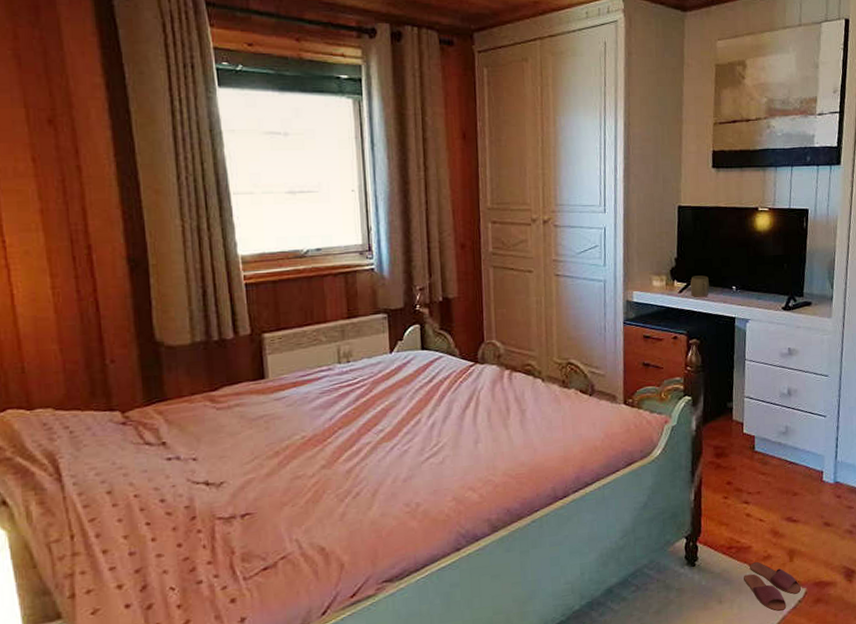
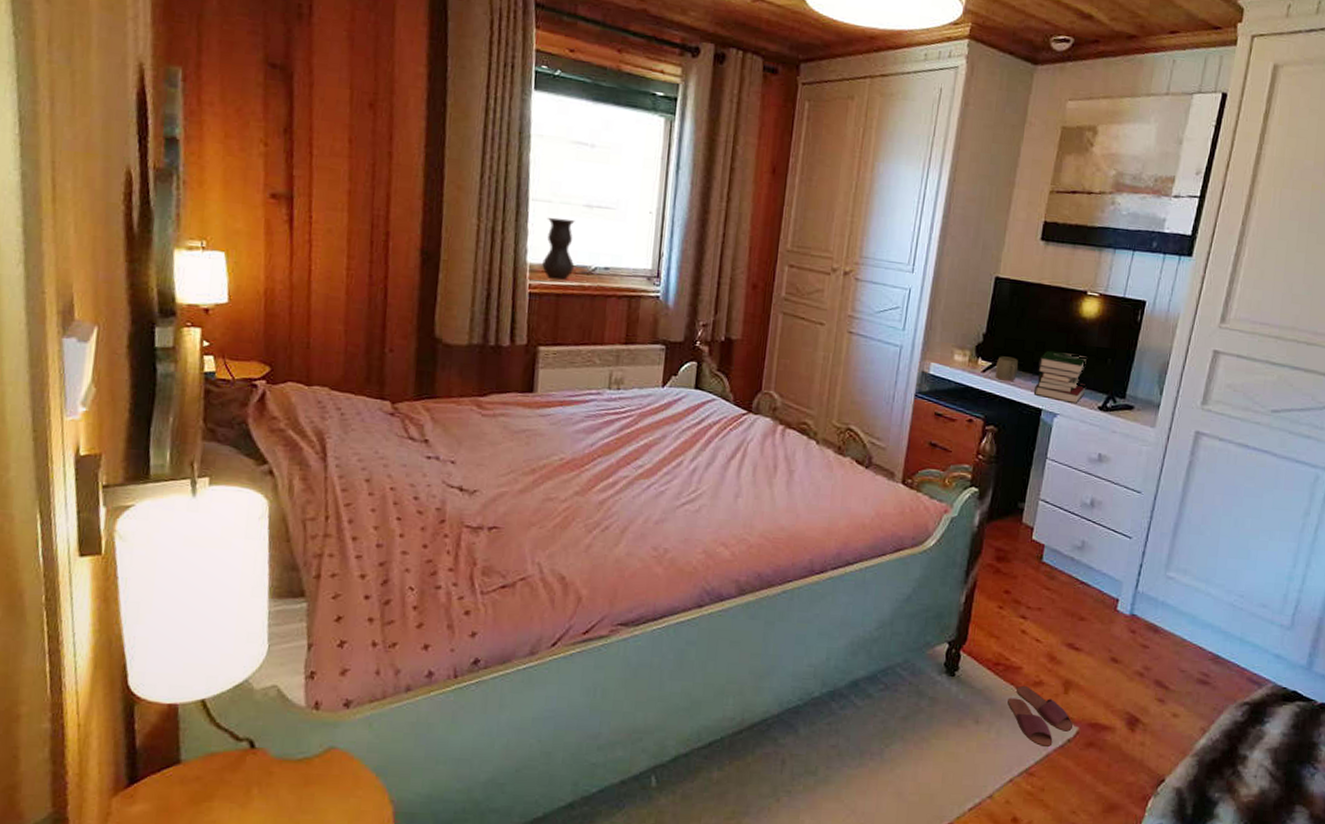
vase: none [251,207,287,269] -> present [542,217,575,281]
books: none [726,264,770,309] -> present [1034,350,1087,405]

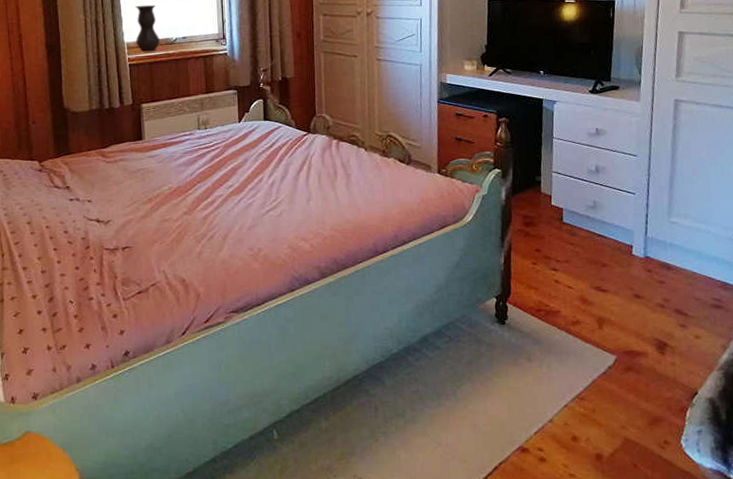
mug: present [995,356,1019,381] -> none [499,61,519,80]
slippers: present [1007,685,1072,748] -> none [553,325,611,375]
books: present [1034,350,1087,405] -> none [534,51,577,92]

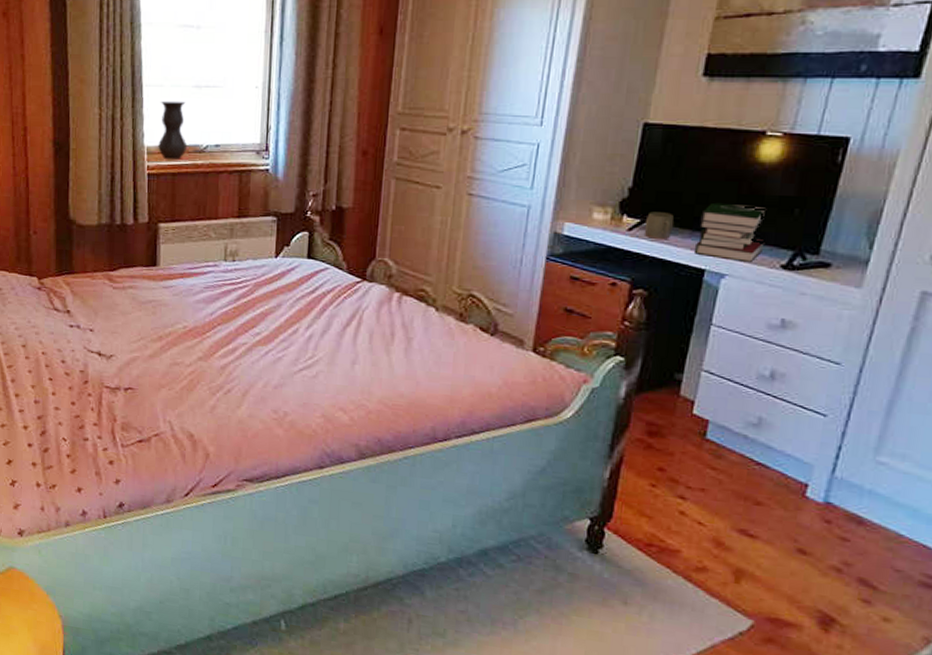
mug: none [499,61,519,80] -> present [644,212,675,239]
books: none [534,51,577,92] -> present [695,202,765,263]

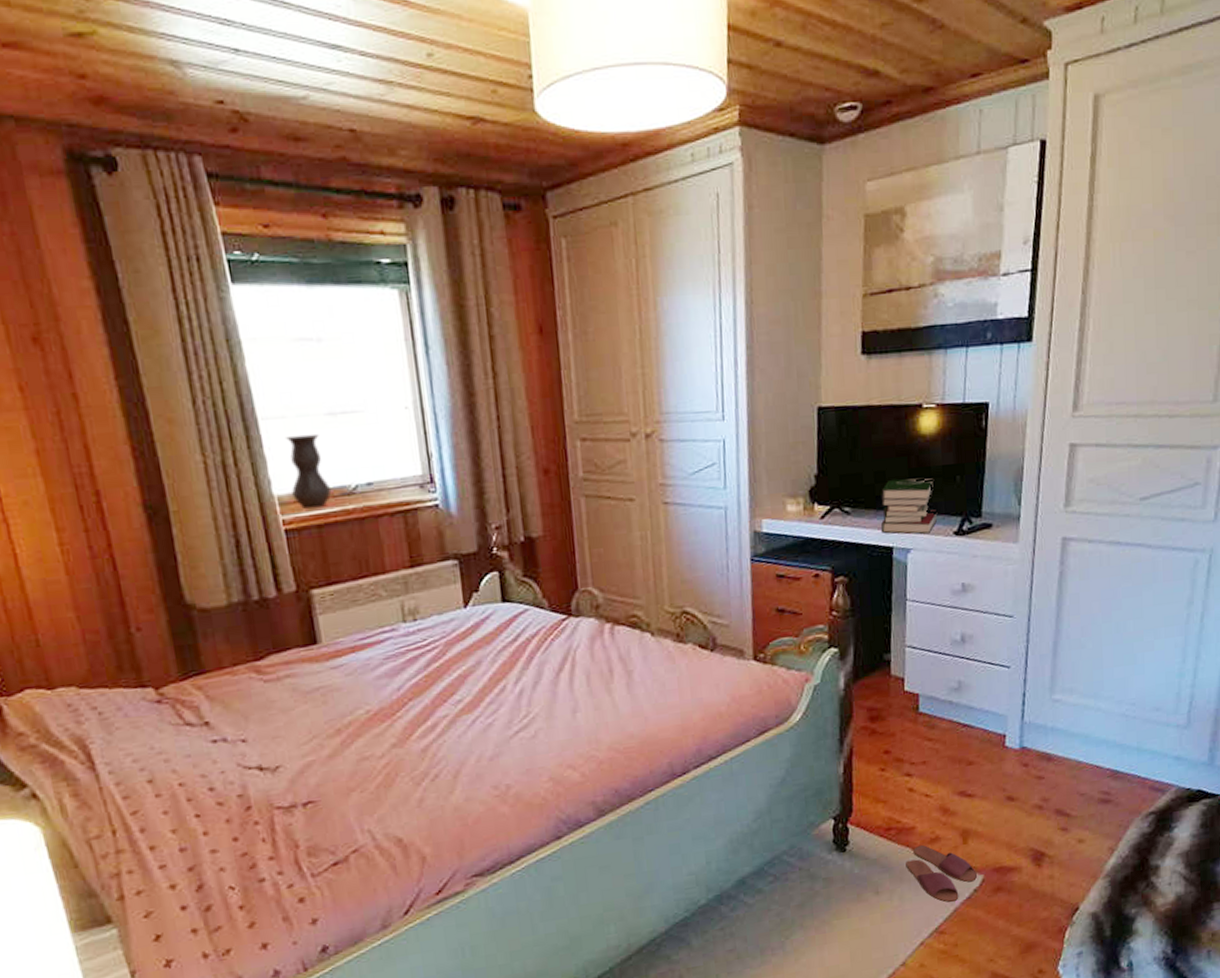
mug: present [644,212,675,239] -> none [834,495,860,524]
slippers: none [663,570,745,638] -> present [906,844,977,903]

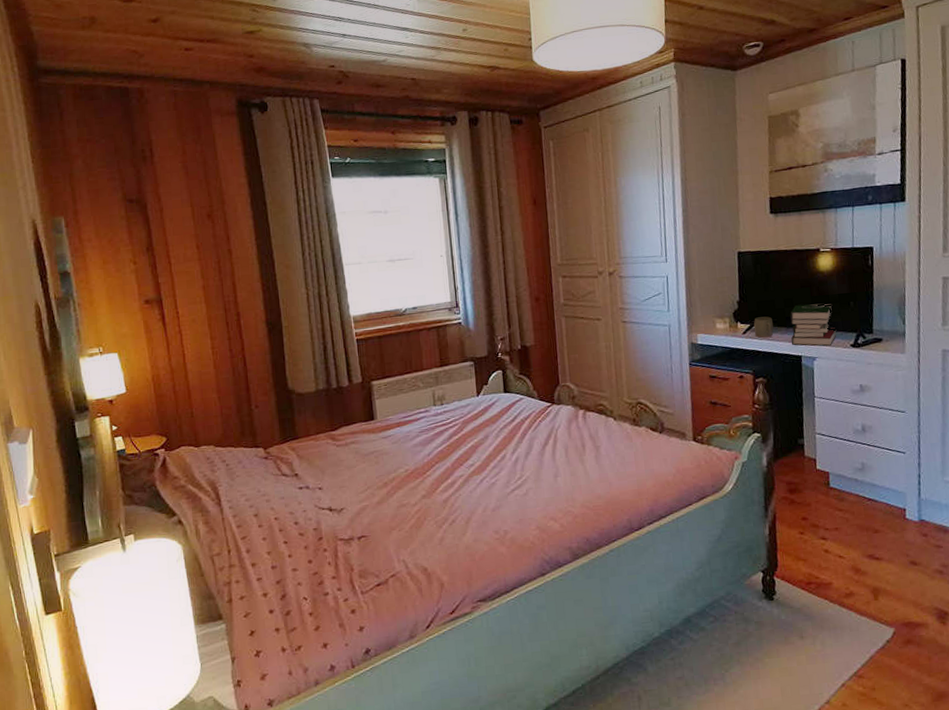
vase: present [285,433,332,511] -> none [360,274,389,326]
mug: none [834,495,860,524] -> present [753,316,774,338]
slippers: present [906,844,977,903] -> none [825,598,888,651]

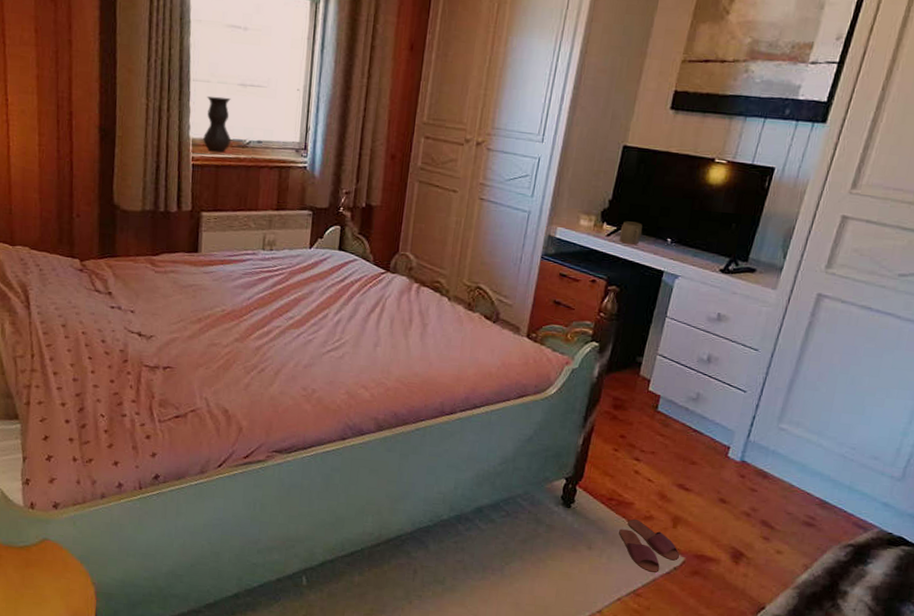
vase: none [360,274,389,326] -> present [203,96,232,154]
books: present [790,304,837,347] -> none [657,215,711,267]
slippers: none [825,598,888,651] -> present [619,519,679,573]

